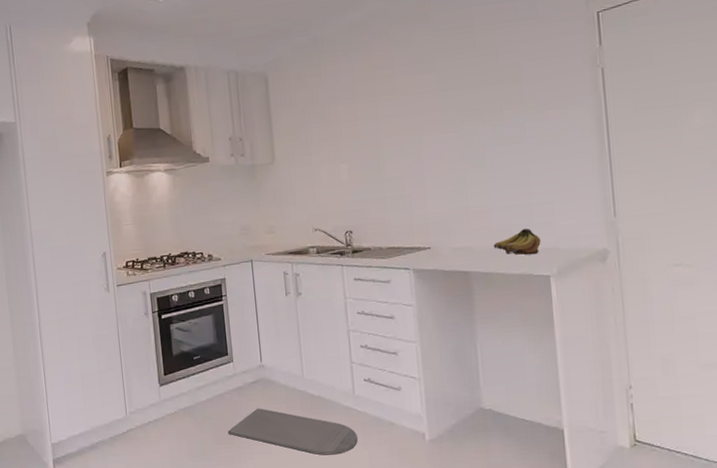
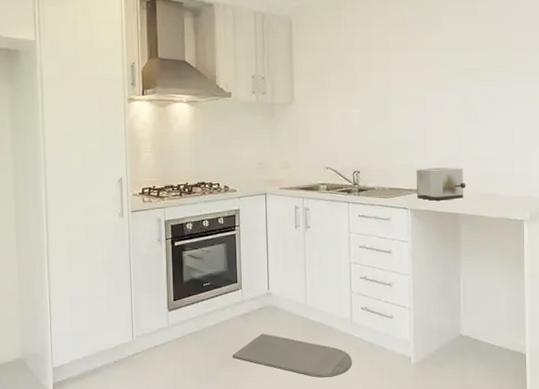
toaster: none [416,220,477,259] -> present [416,167,466,201]
fruit: present [493,229,541,255] -> none [479,178,518,201]

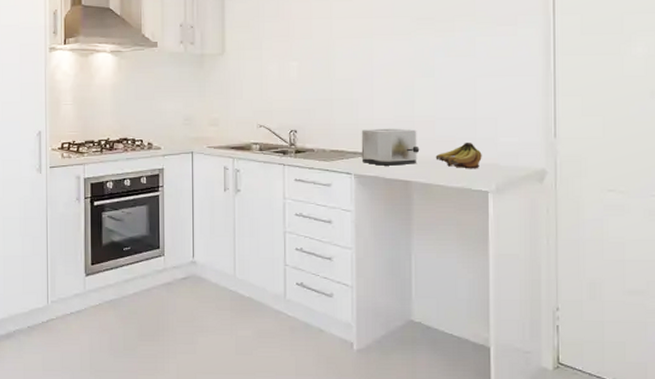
door mat: present [232,333,352,378] -> none [152,305,285,359]
fruit: none [479,178,518,201] -> present [435,143,482,169]

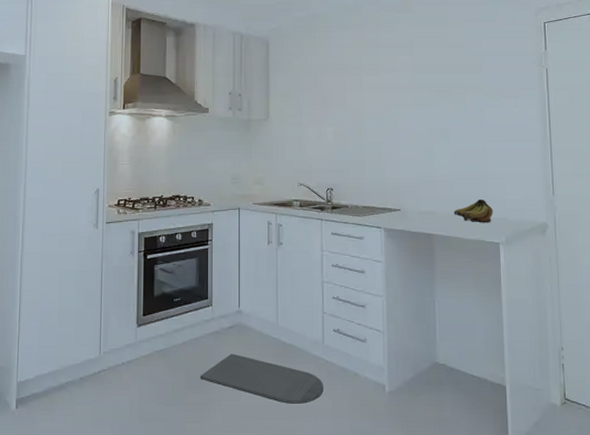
door mat: none [152,305,285,359] -> present [200,353,323,404]
toaster: present [361,128,420,166] -> none [389,187,440,220]

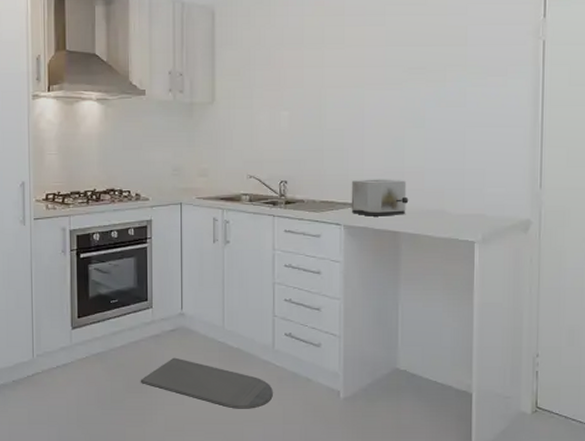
toaster: none [389,187,440,220] -> present [351,179,409,216]
fruit: present [453,200,493,223] -> none [424,193,469,220]

